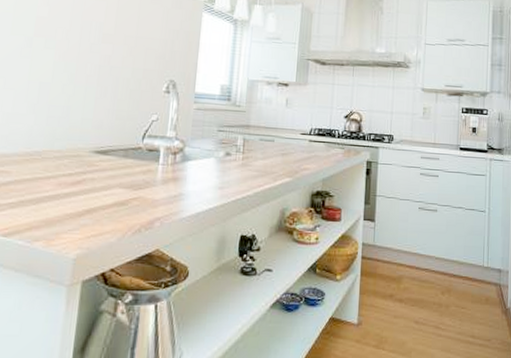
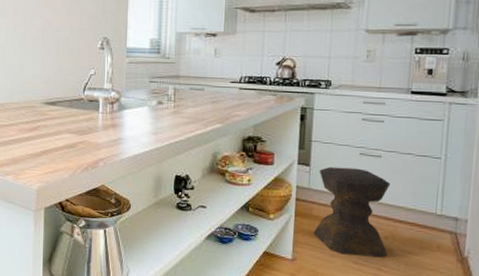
stool: none [378,222,446,315] -> present [313,166,391,258]

